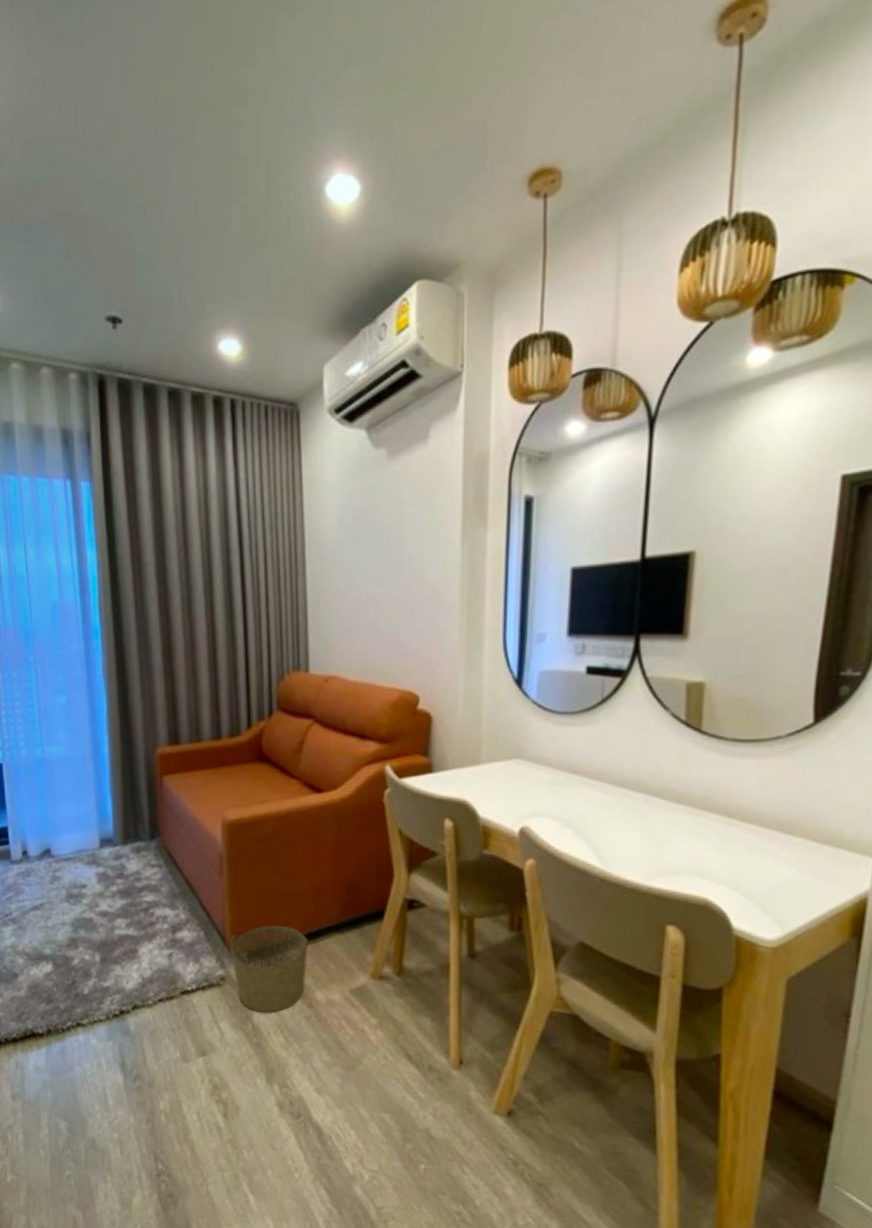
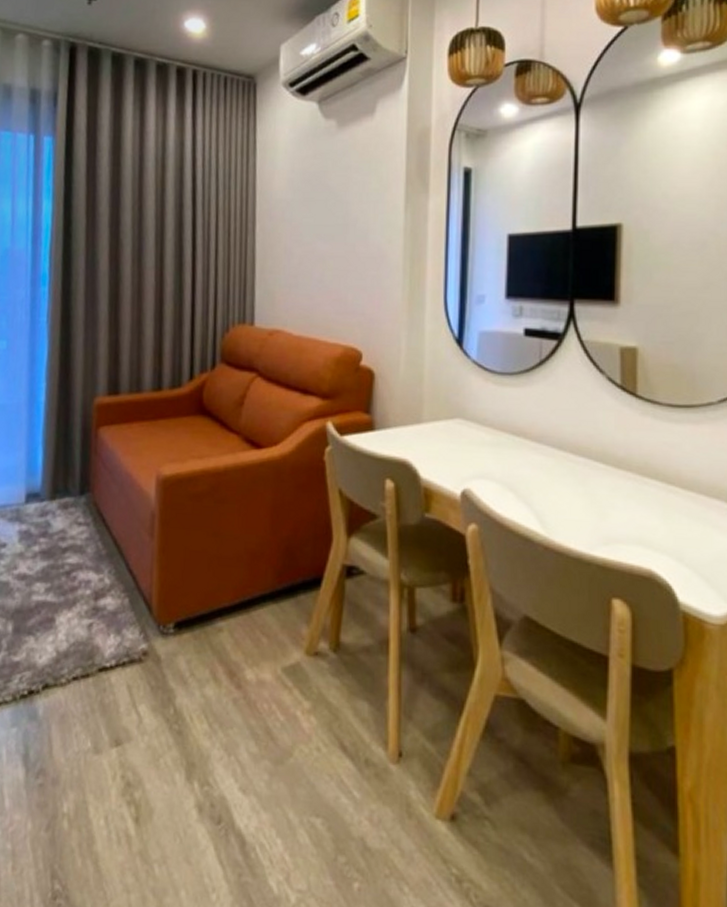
basket: present [230,925,309,1013] -> none [155,592,241,695]

